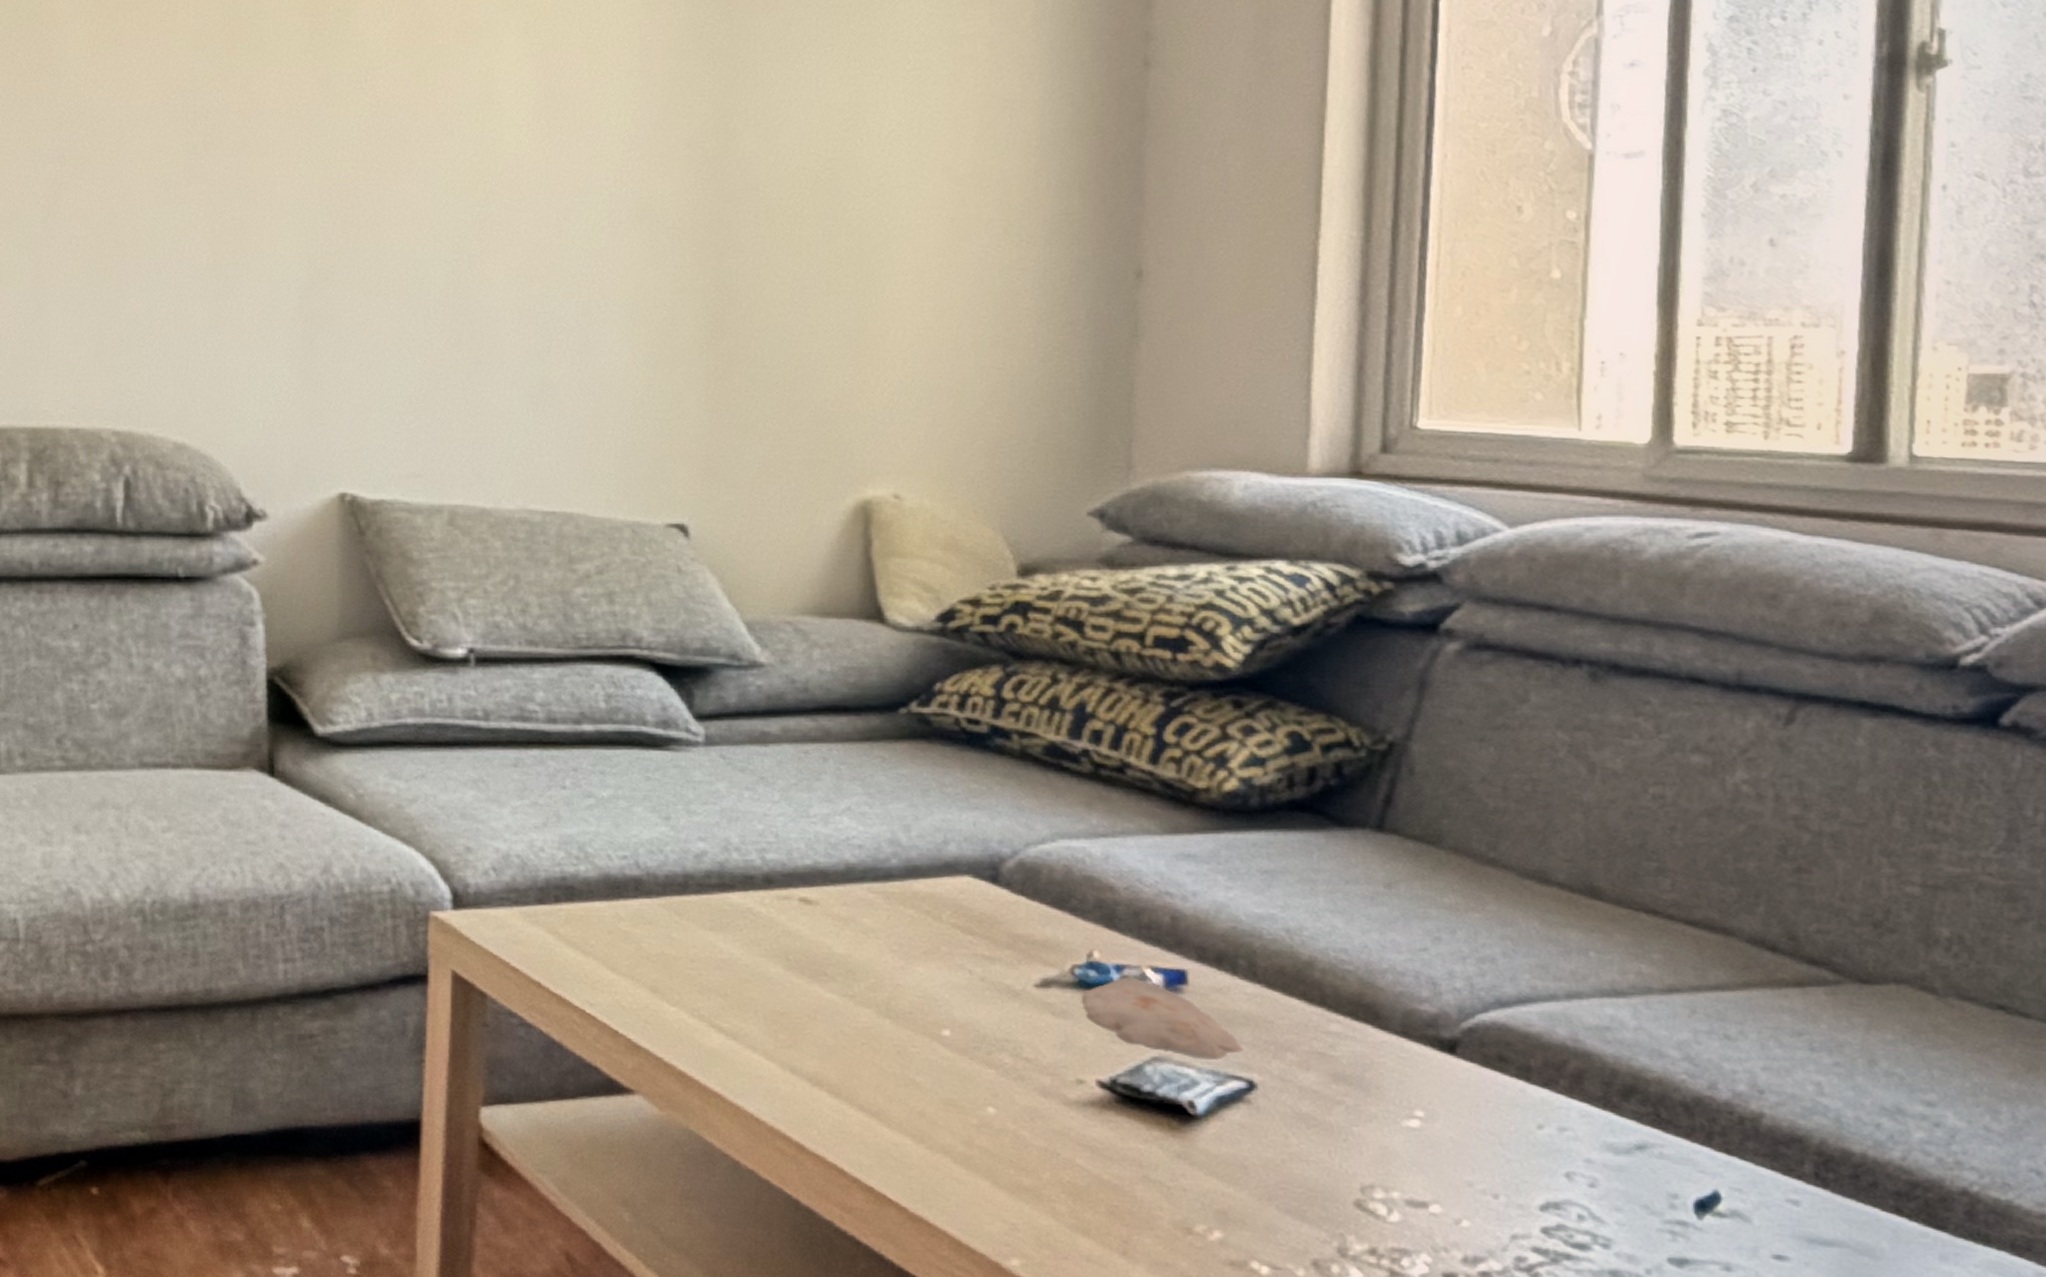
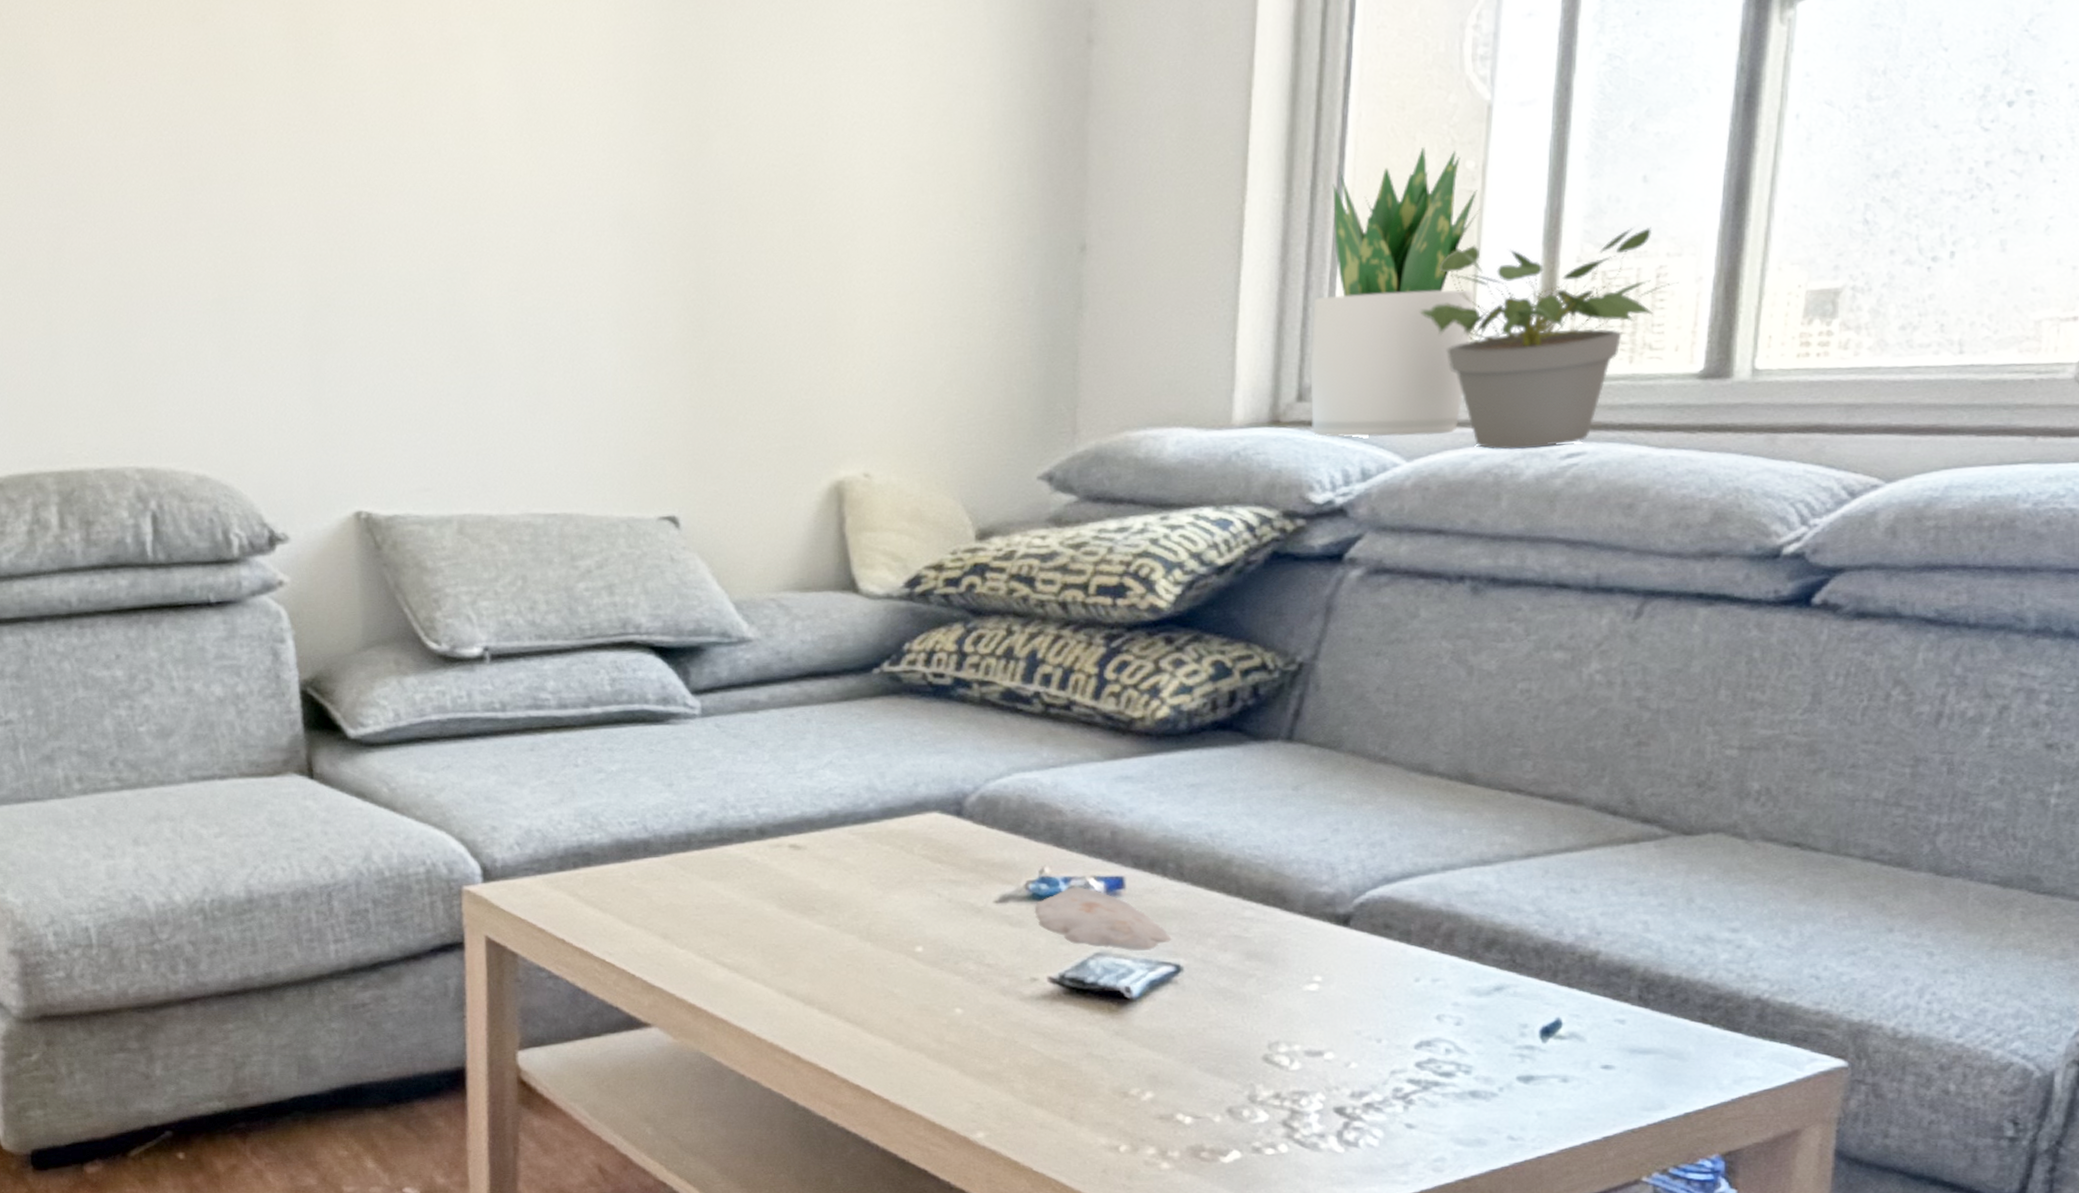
planter: none [1394,194,1585,501] -> present [1310,147,1481,438]
potted plant: none [1520,292,1818,523] -> present [1420,226,1679,449]

